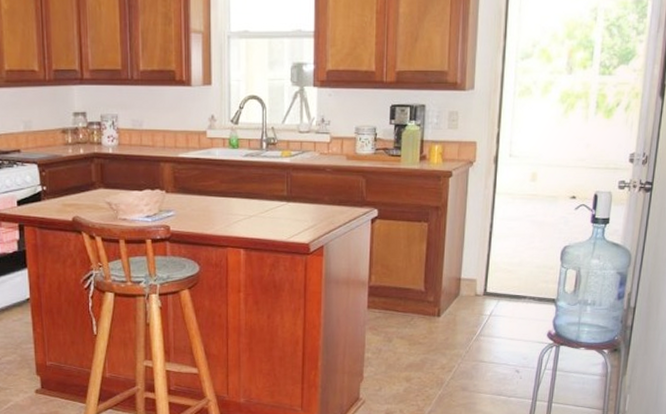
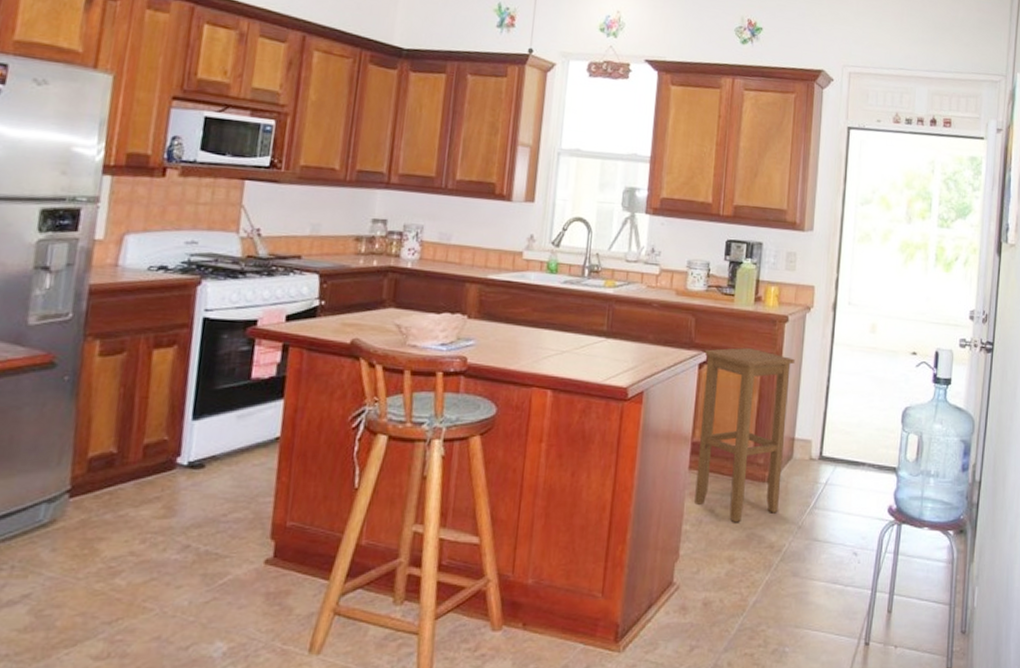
stool: none [374,203,459,350] -> present [694,348,795,523]

